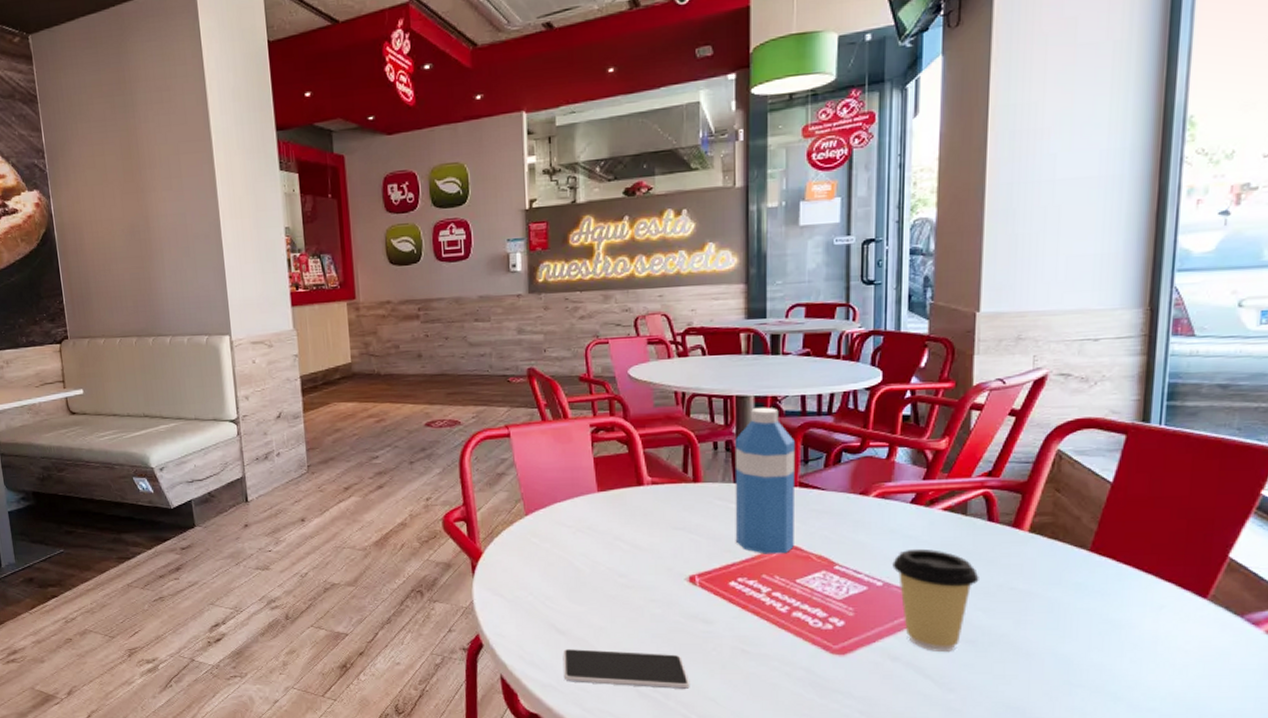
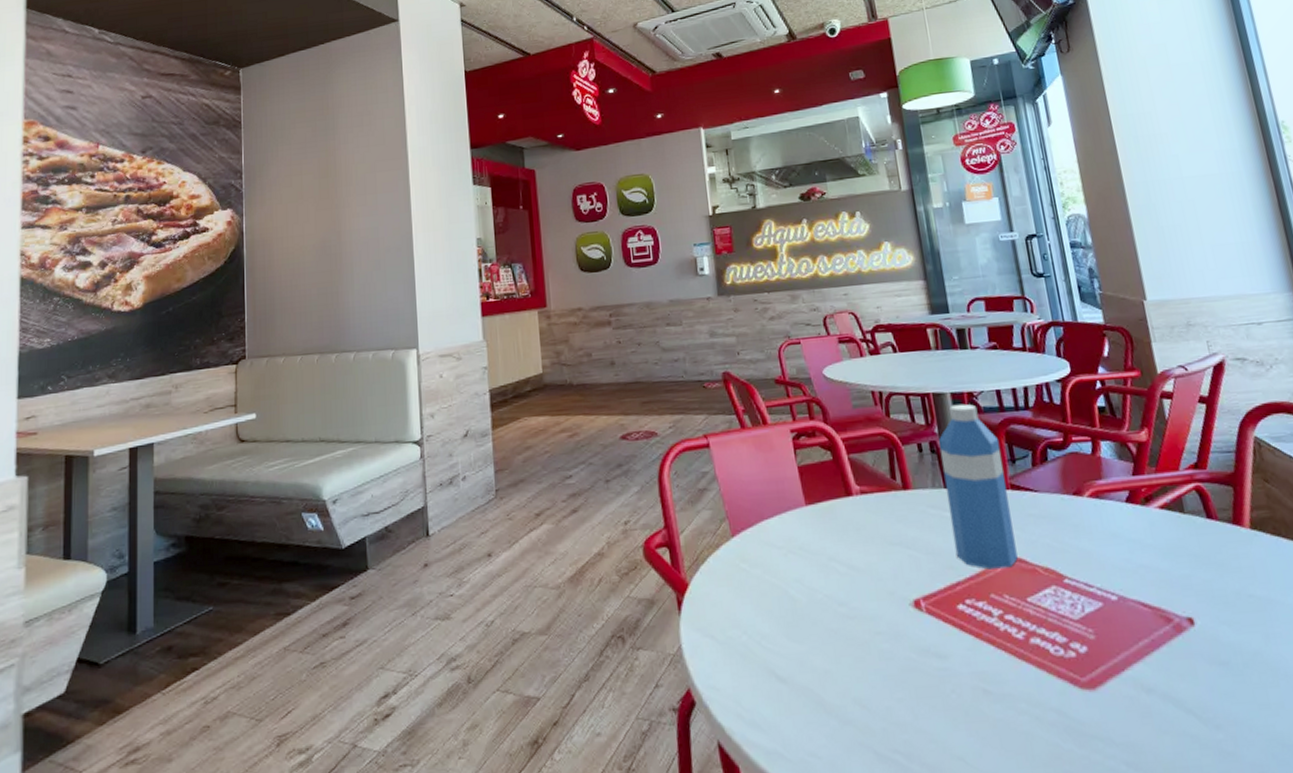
smartphone: present [562,649,690,689] -> none [786,700,934,747]
coffee cup: present [892,548,979,652] -> none [1122,553,1215,679]

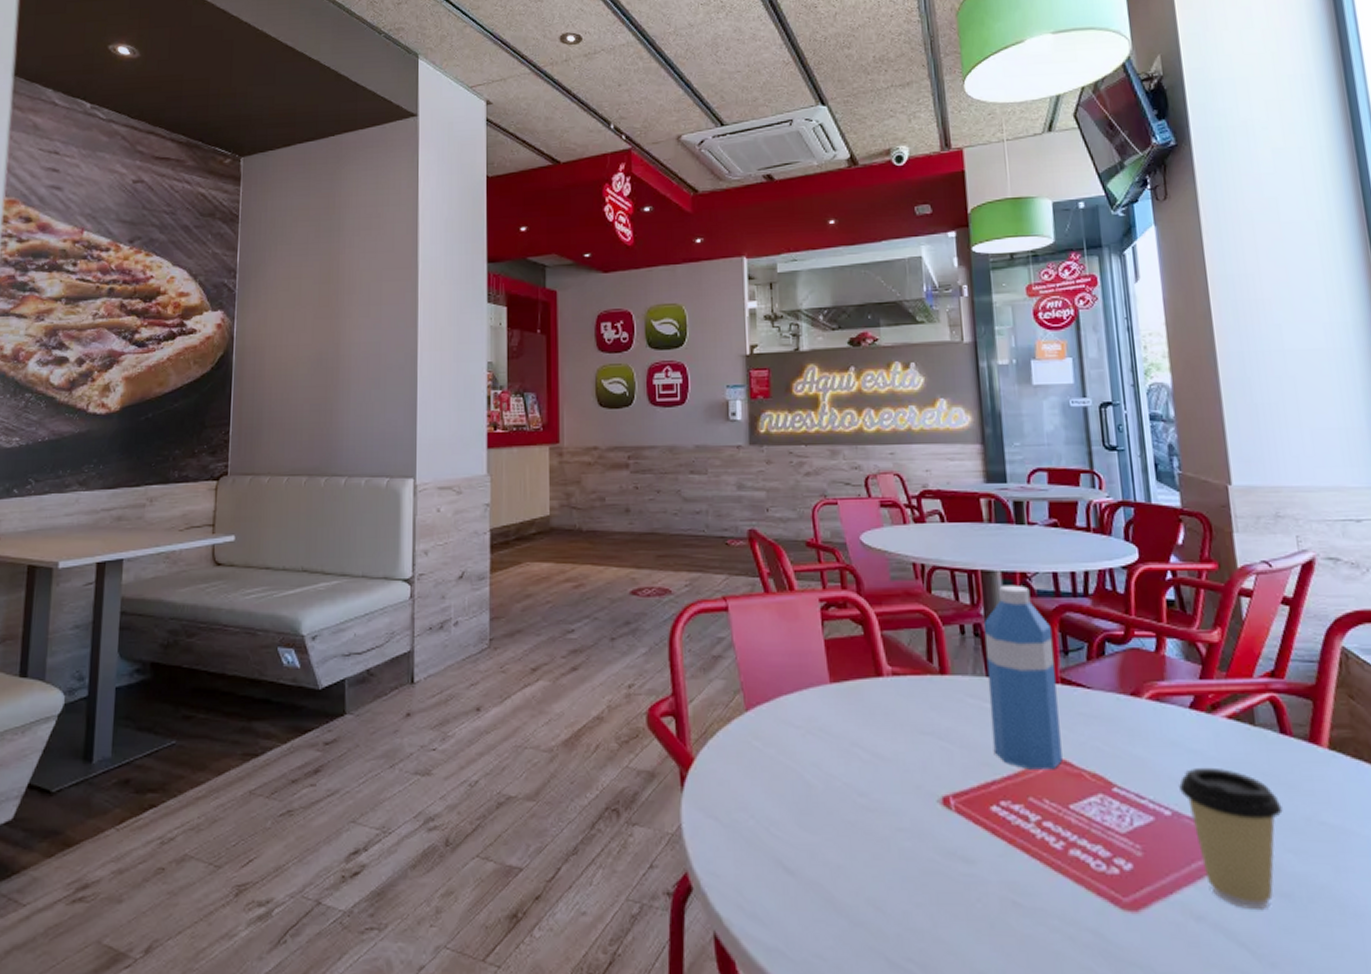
coffee cup: none [1122,553,1215,679] -> present [1179,767,1283,909]

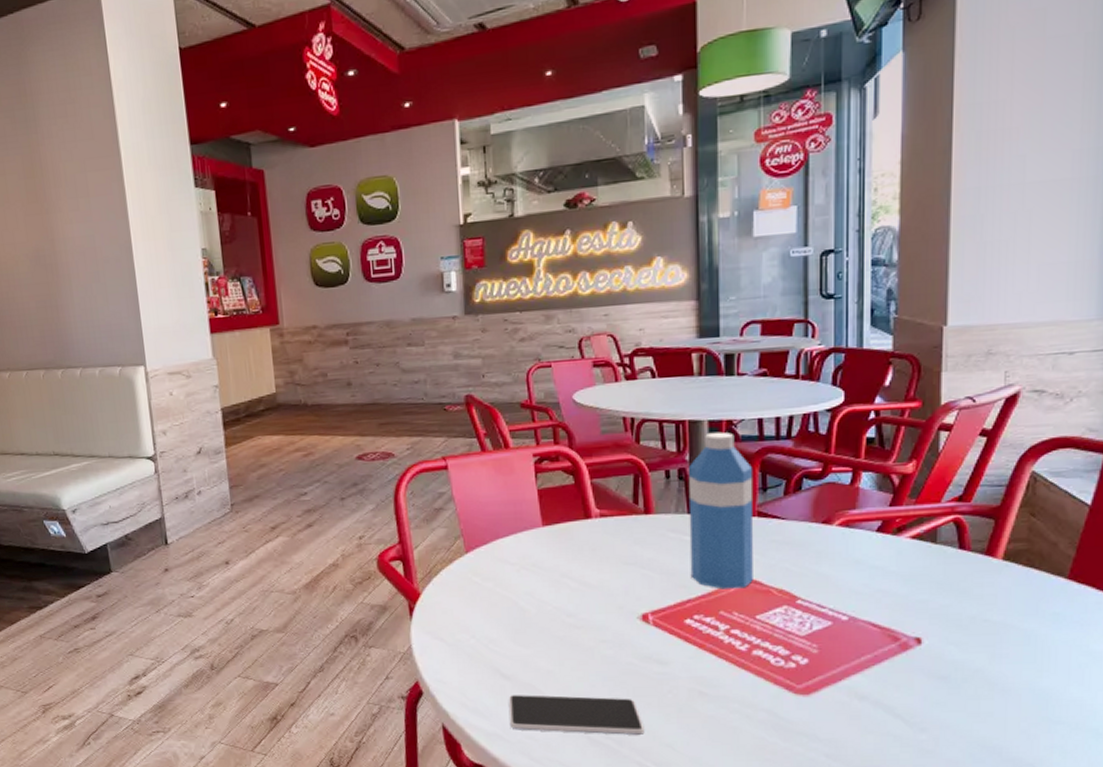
smartphone: none [792,896,952,957] -> present [508,695,645,735]
coffee cup: present [1179,767,1283,909] -> none [858,579,951,689]

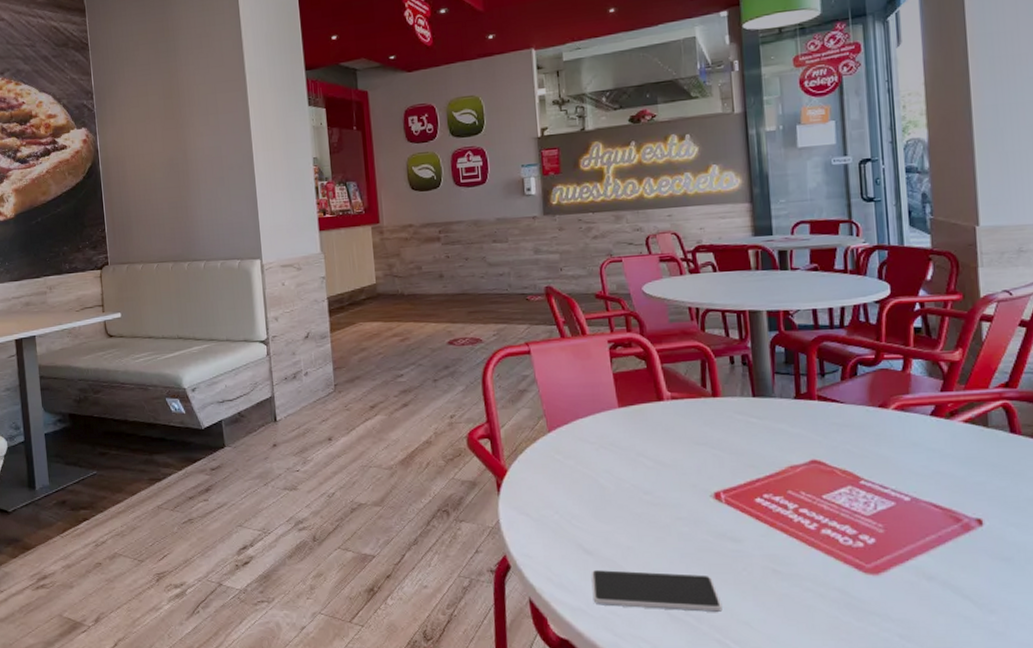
water bottle: present [688,431,754,589] -> none [750,321,818,469]

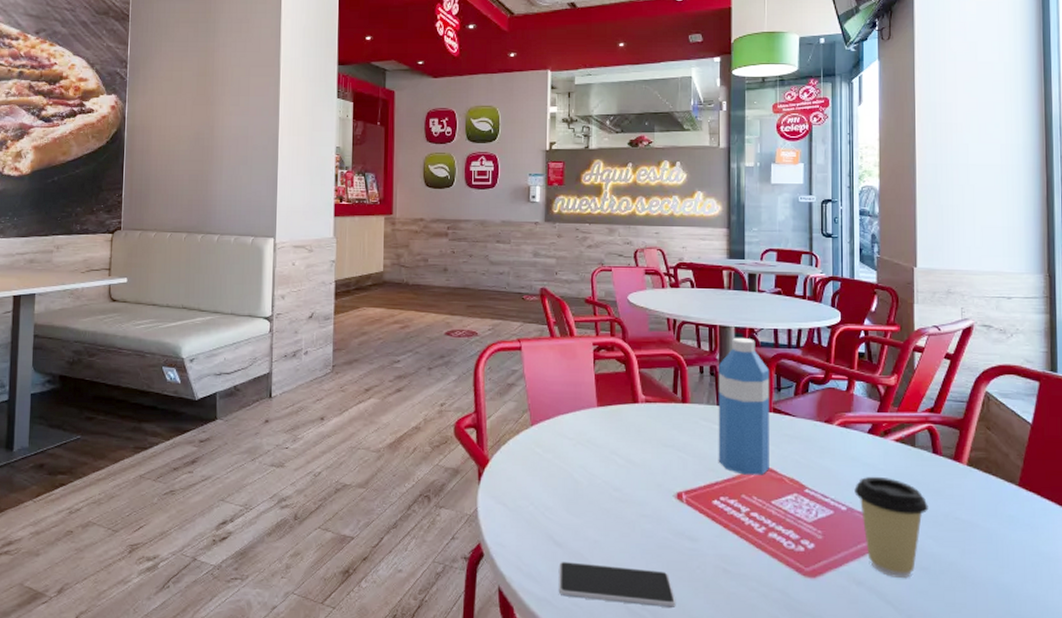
water bottle: none [750,321,818,469] -> present [718,337,770,475]
coffee cup: none [918,462,1008,570] -> present [854,476,928,578]

